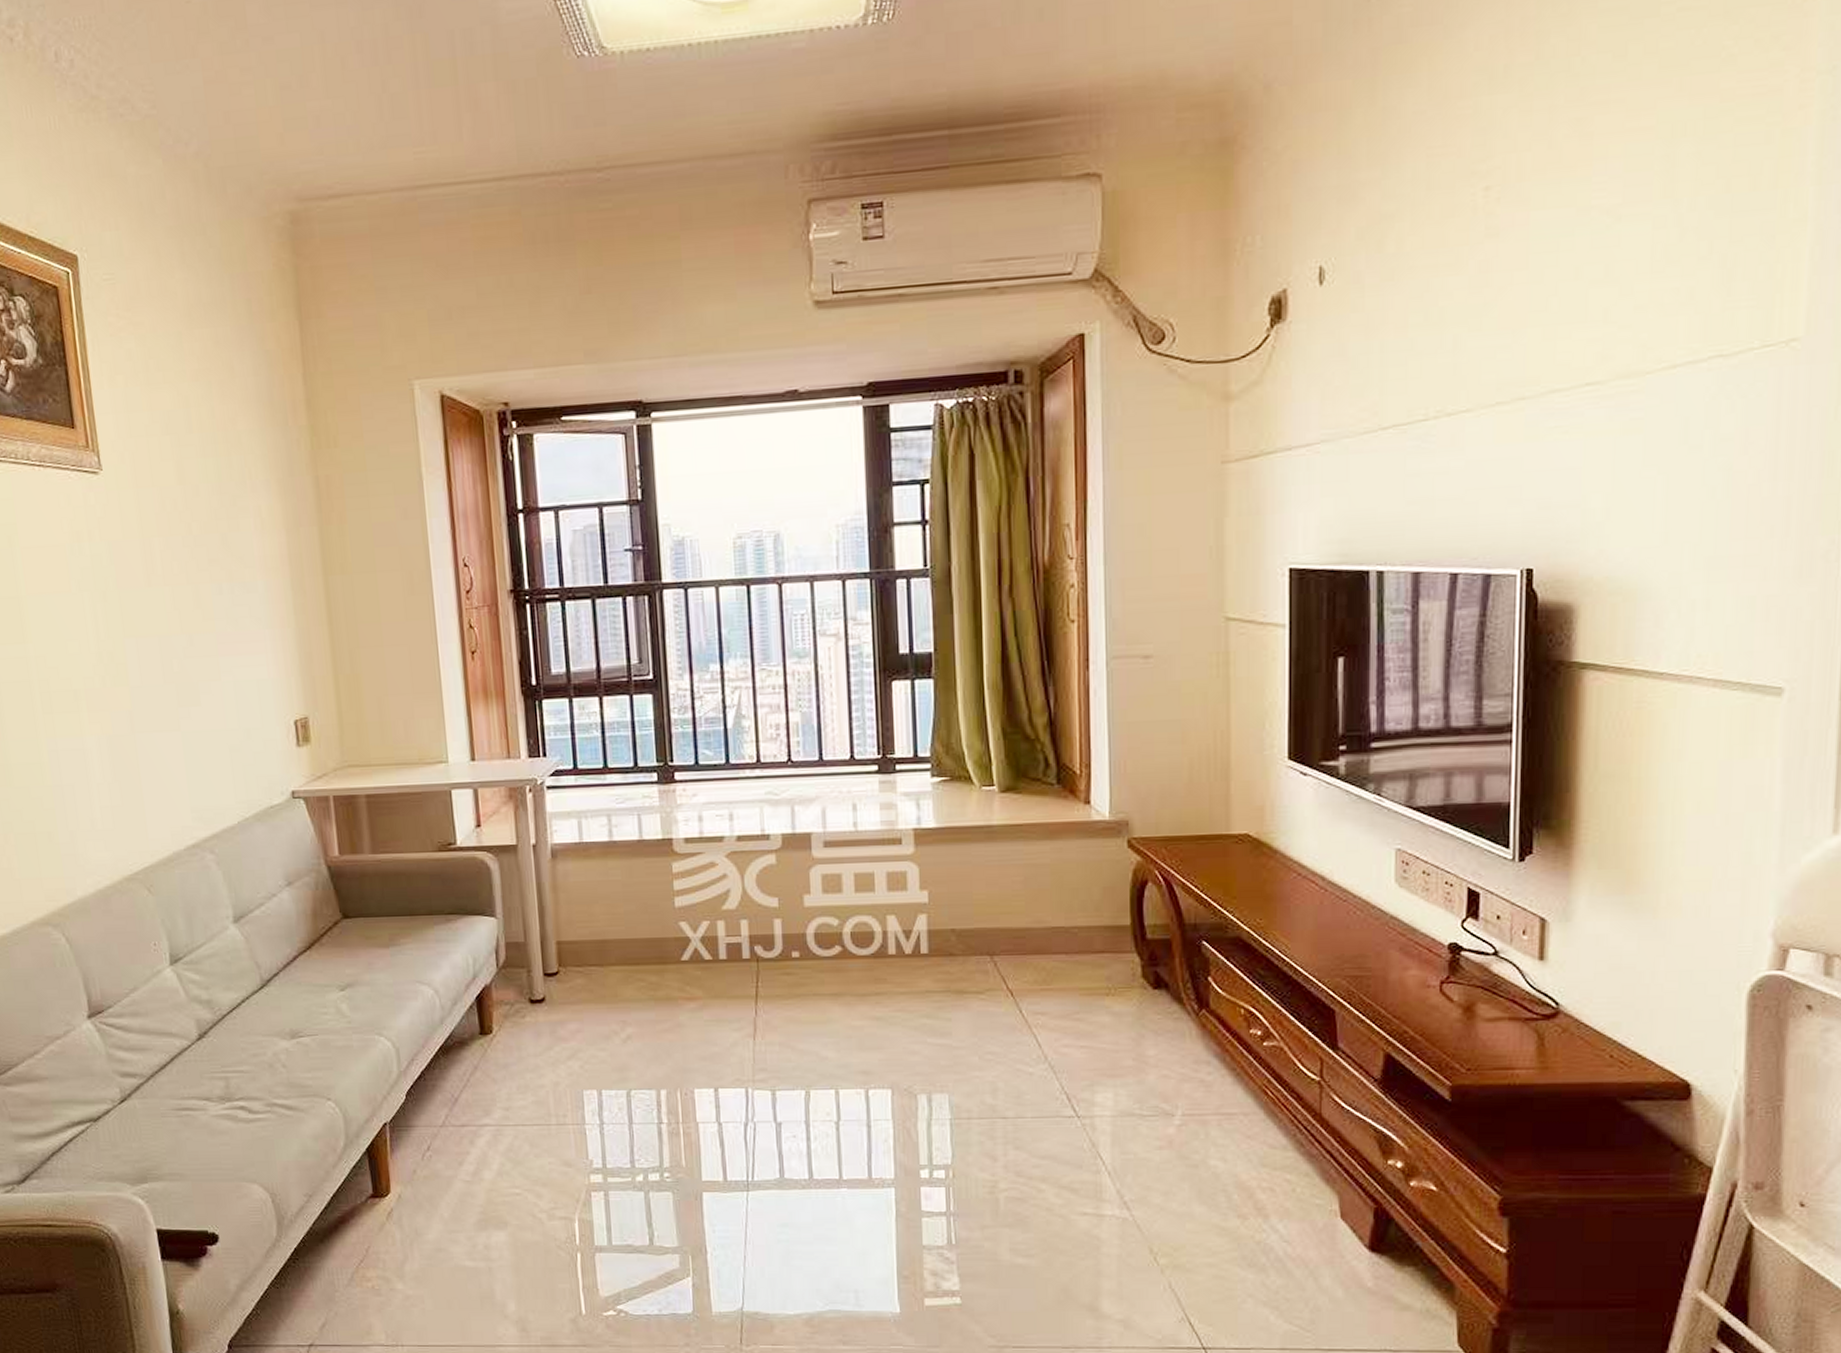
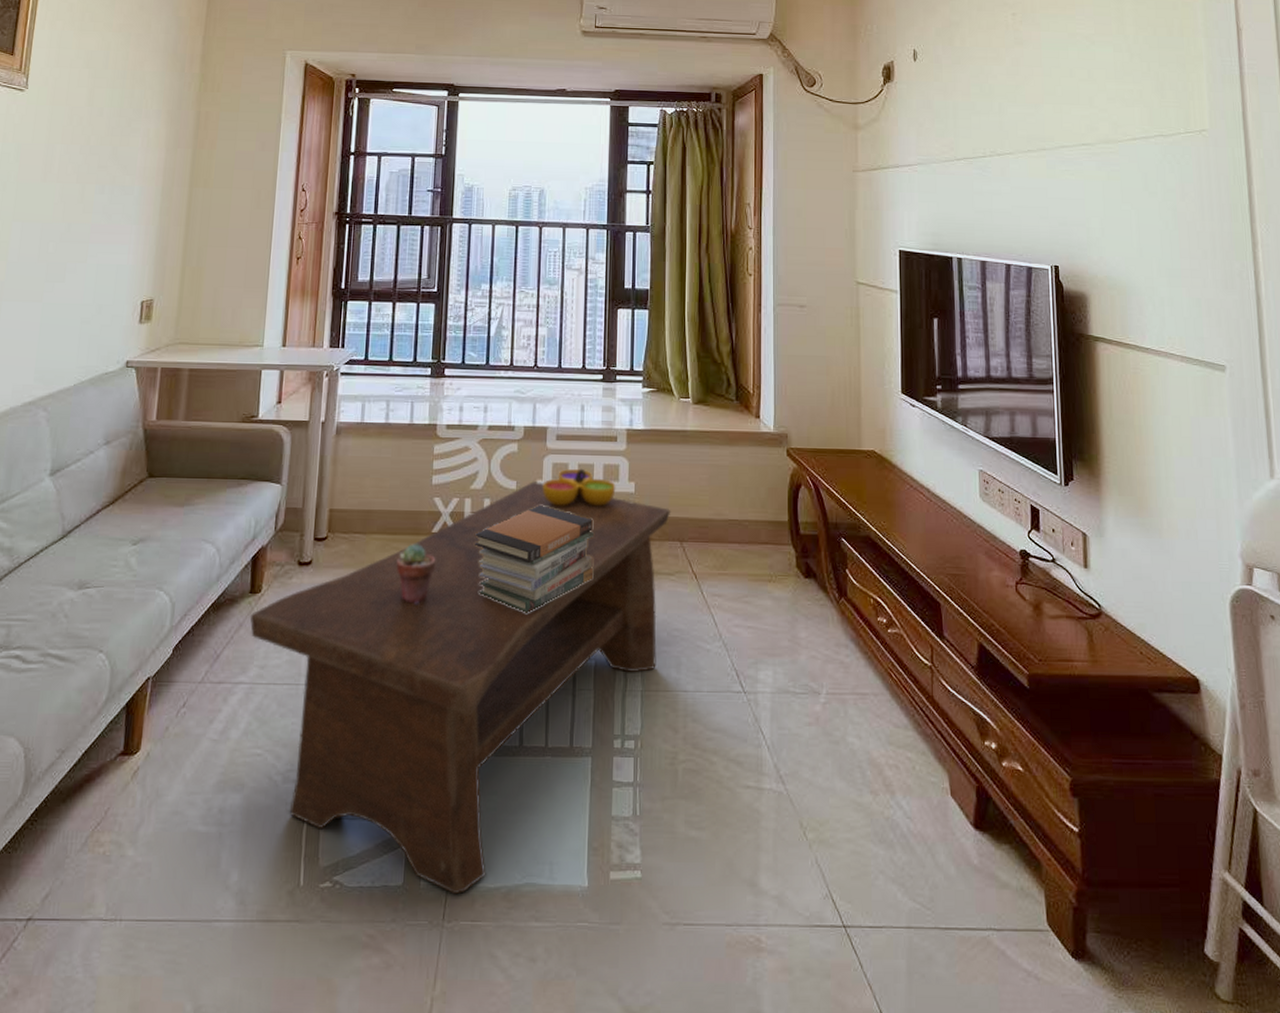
coffee table: none [484,896,977,1321] -> present [250,480,671,895]
potted succulent: none [643,974,690,1038] -> present [396,544,436,604]
book stack: none [734,924,882,1042] -> present [475,505,595,613]
decorative bowl: none [811,878,904,923] -> present [542,468,616,506]

